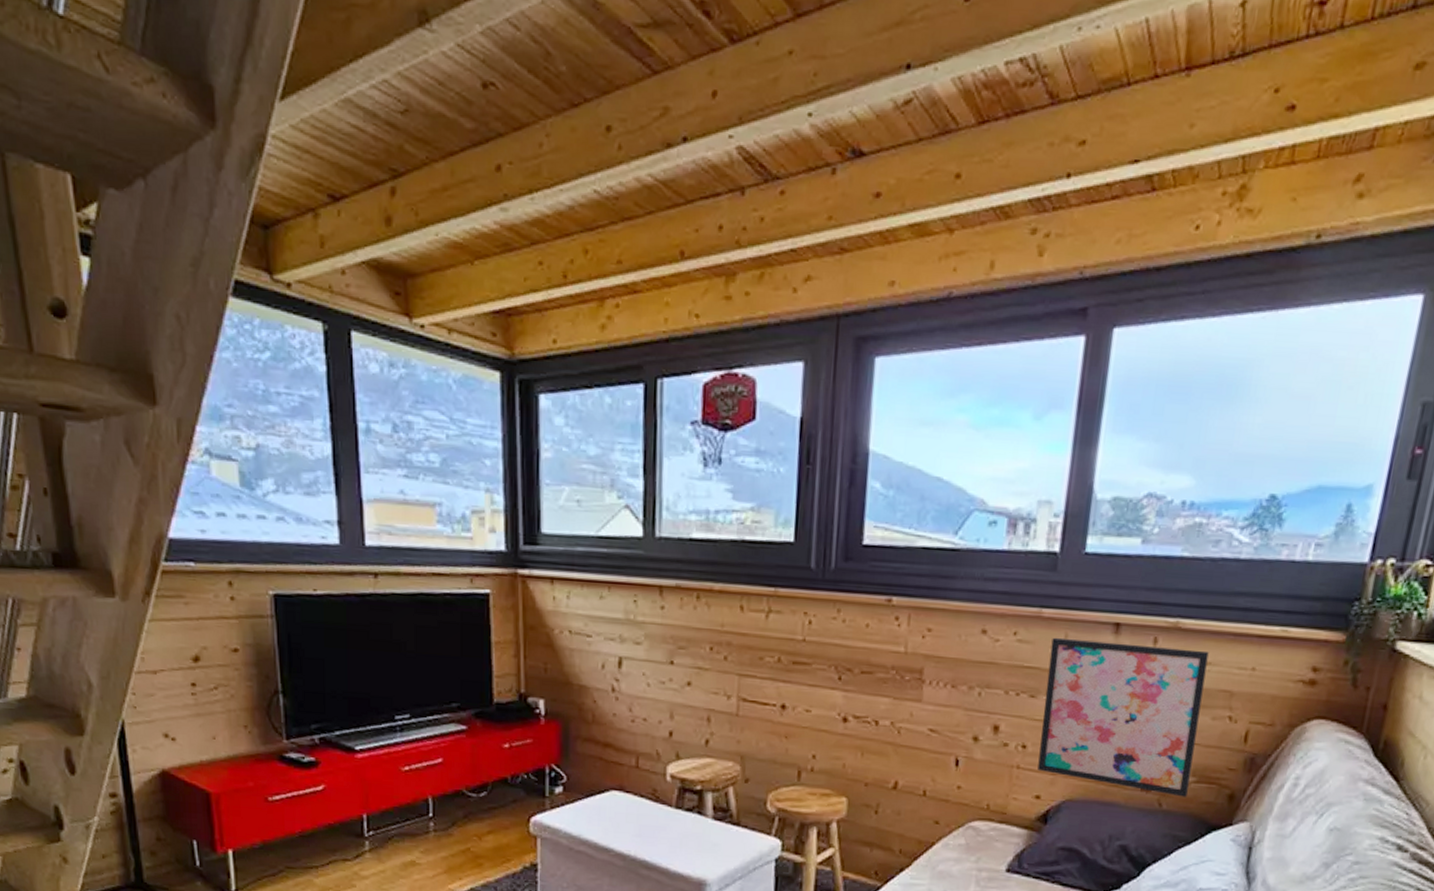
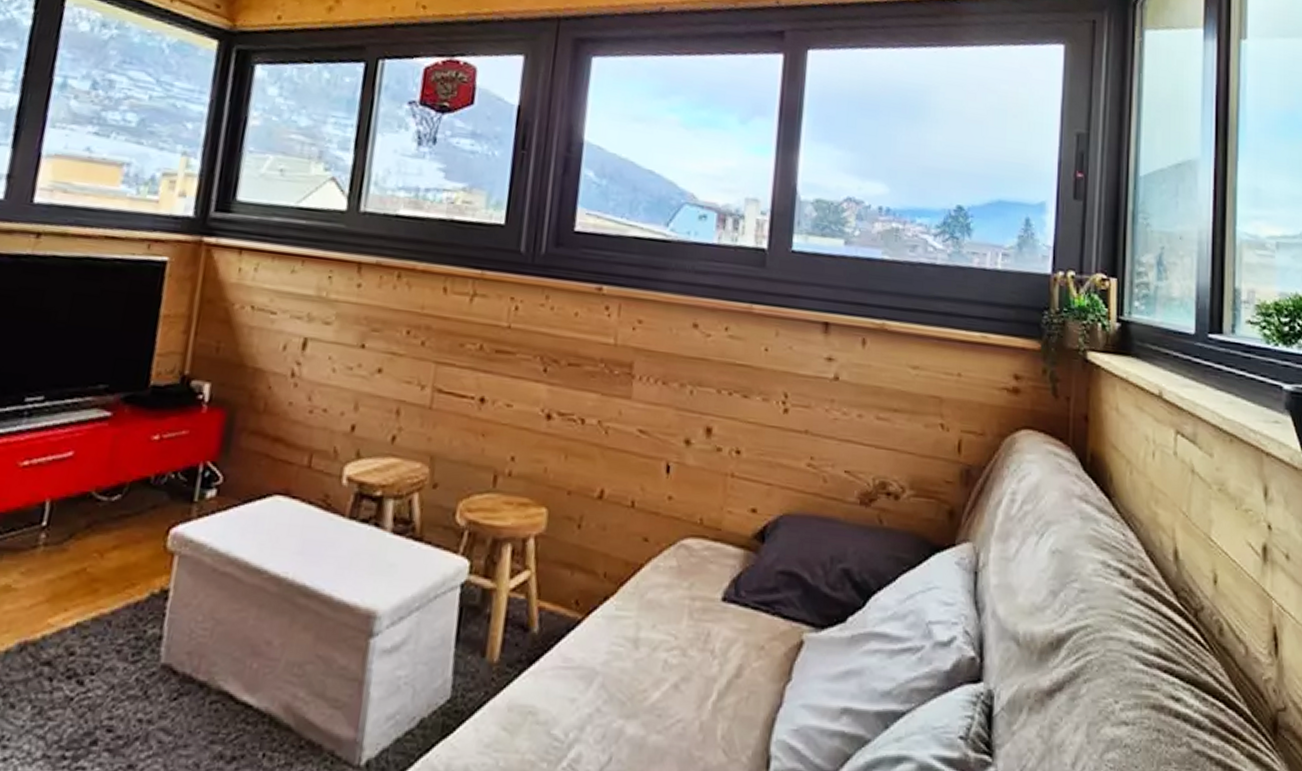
wall art: present [1037,637,1209,797] -> none [753,334,916,513]

